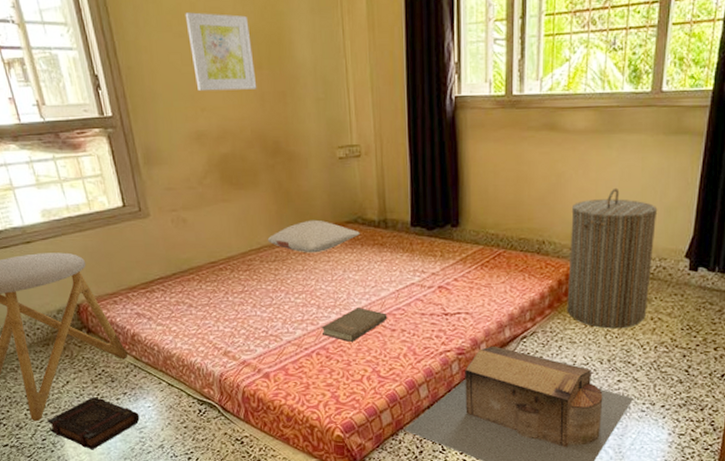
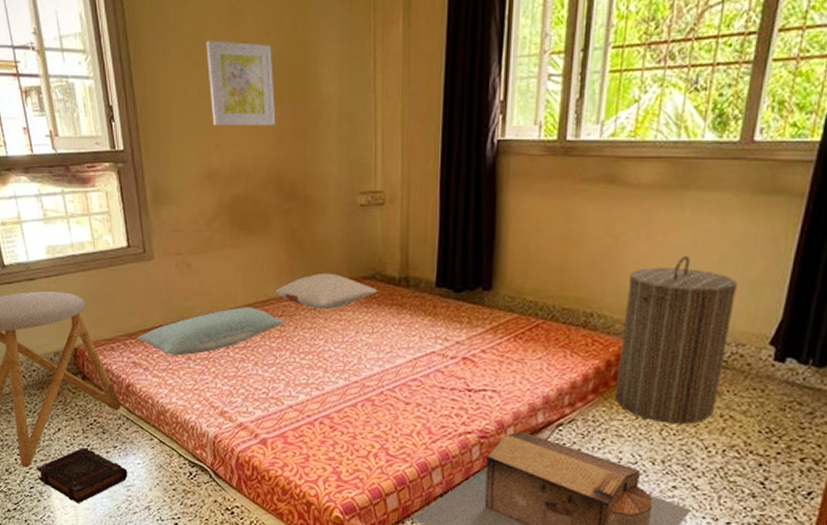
pillow: none [138,255,279,304] -> present [137,307,286,356]
book: present [321,308,387,342] -> none [326,375,402,413]

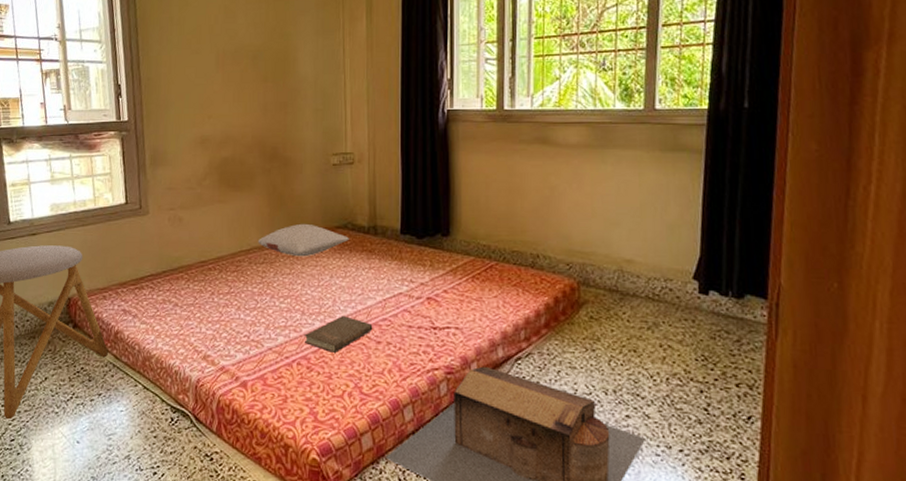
book: present [36,448,128,504] -> none [19,396,110,456]
pillow: present [137,307,286,356] -> none [128,256,267,303]
wall art: present [206,40,276,127] -> none [203,33,261,101]
book: none [326,375,402,413] -> present [304,316,373,353]
laundry hamper: present [615,255,738,425] -> none [565,202,659,355]

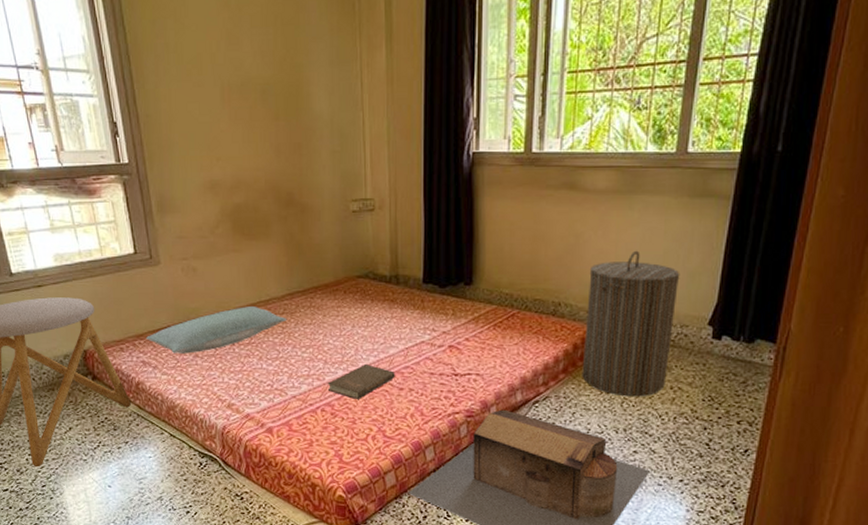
pillow: none [128,256,267,303] -> present [145,306,288,354]
pillow: present [257,223,349,257] -> none [276,273,371,307]
laundry hamper: none [565,202,659,355] -> present [582,250,680,397]

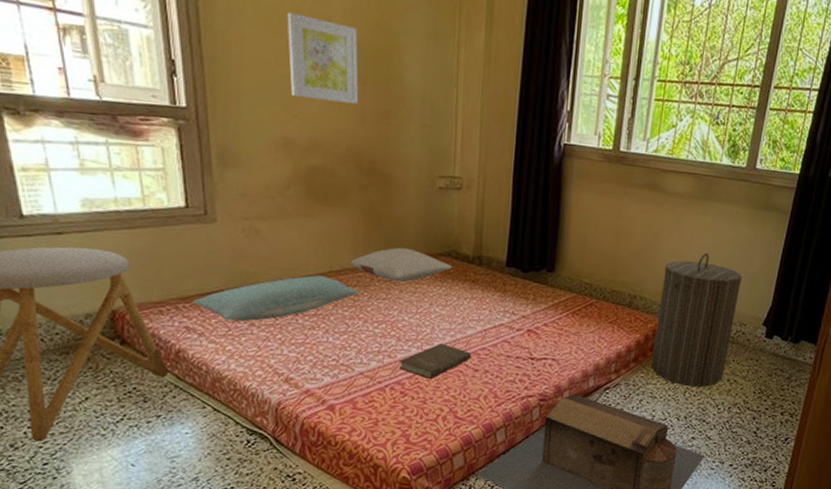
wall art: none [205,62,273,141] -> present [287,12,359,104]
pillow: none [276,273,371,307] -> present [350,247,452,283]

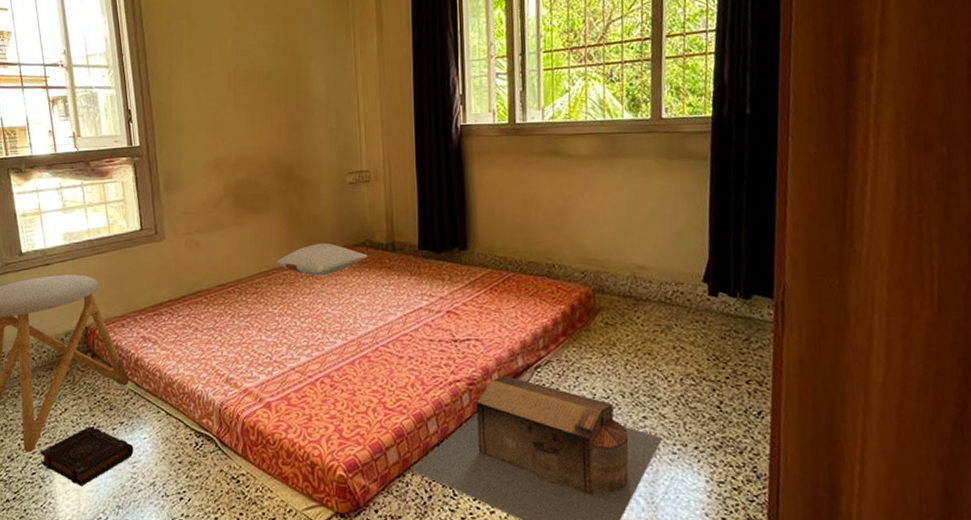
book: none [53,418,173,479] -> present [40,426,134,487]
pillow: present [191,275,360,322] -> none [146,278,287,328]
wall art: present [287,12,359,104] -> none [214,55,275,123]
book: present [399,344,472,379] -> none [326,333,395,369]
laundry hamper: present [651,252,743,388] -> none [580,210,669,358]

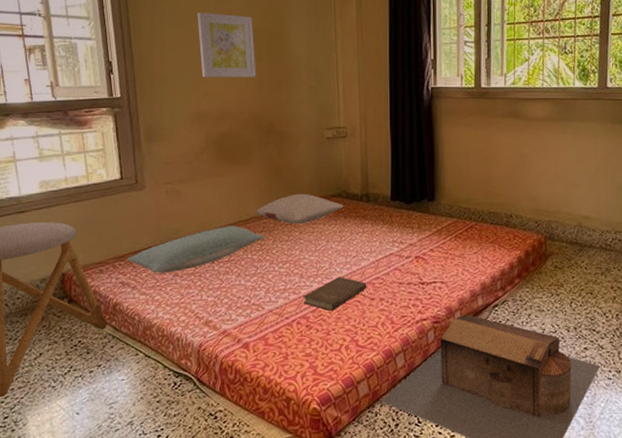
book: present [40,426,134,487] -> none [13,370,111,429]
pillow: none [146,278,287,328] -> present [126,226,266,273]
wall art: none [214,55,275,123] -> present [197,12,256,78]
book: none [326,333,395,369] -> present [303,277,367,311]

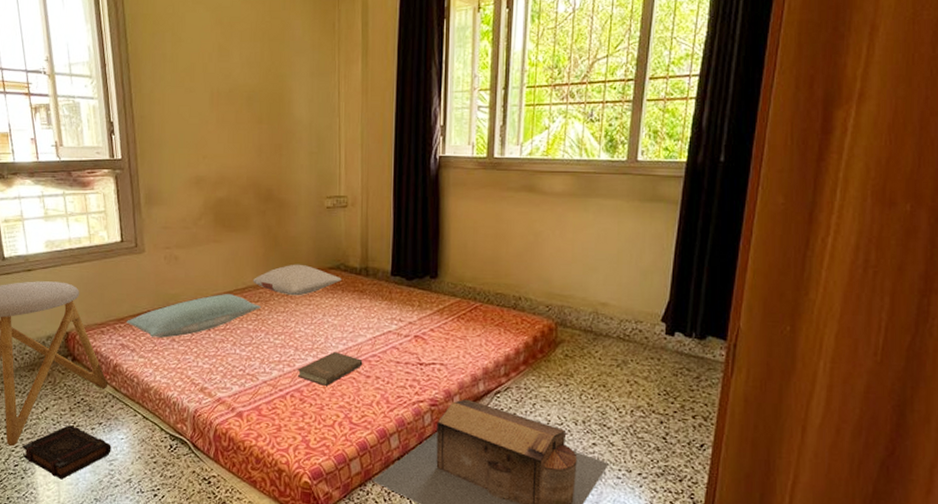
book: none [13,370,111,429] -> present [22,425,111,480]
wall art: present [197,12,256,78] -> none [197,71,256,141]

